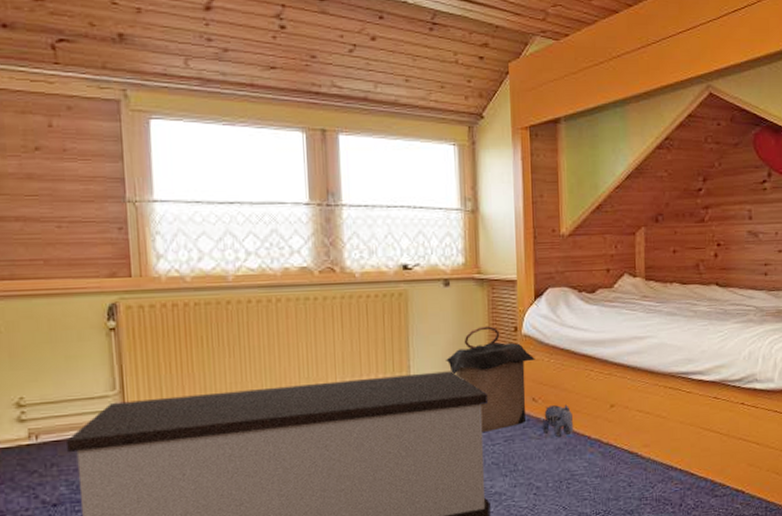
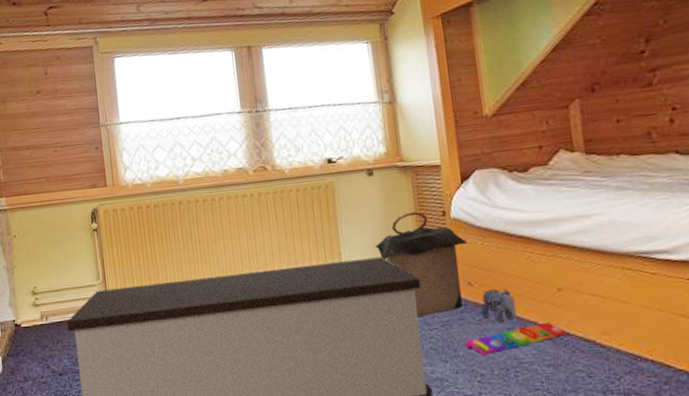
knob puzzle: none [524,436,616,468] -> present [465,322,568,355]

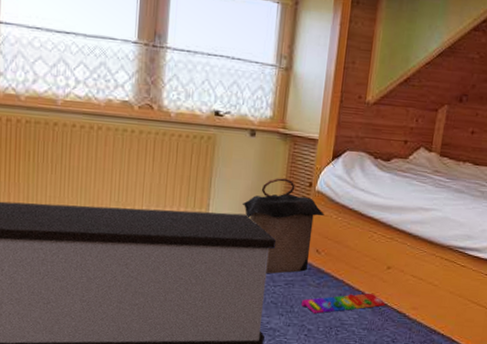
plush toy: present [481,289,516,322] -> none [321,259,351,288]

